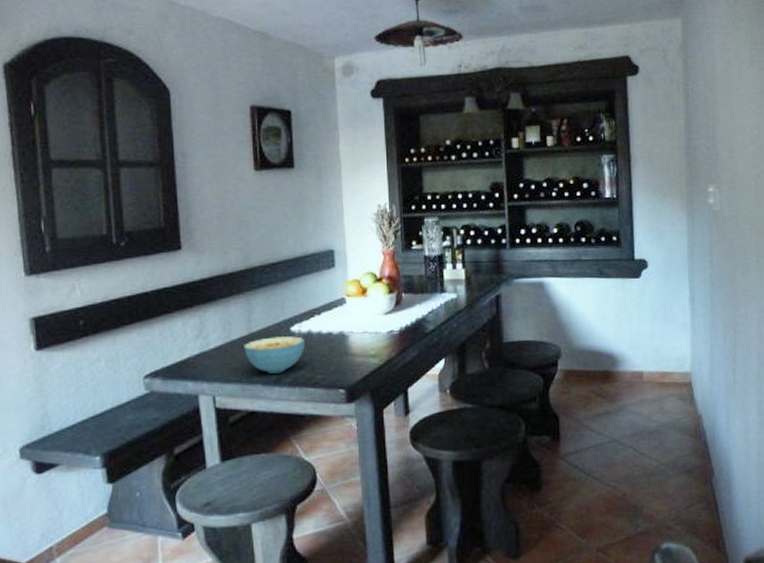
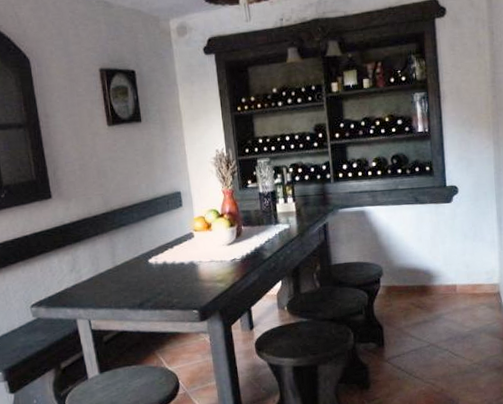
cereal bowl: present [244,336,306,374] -> none [110,267,162,299]

